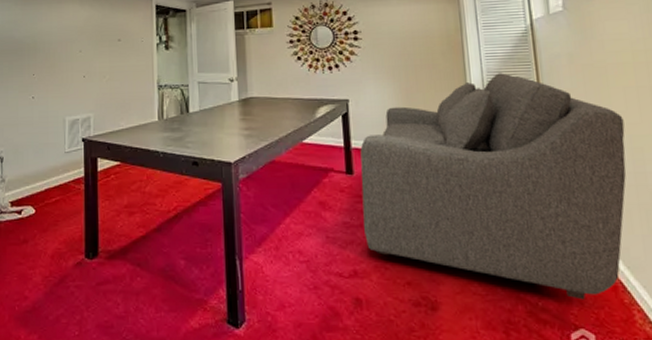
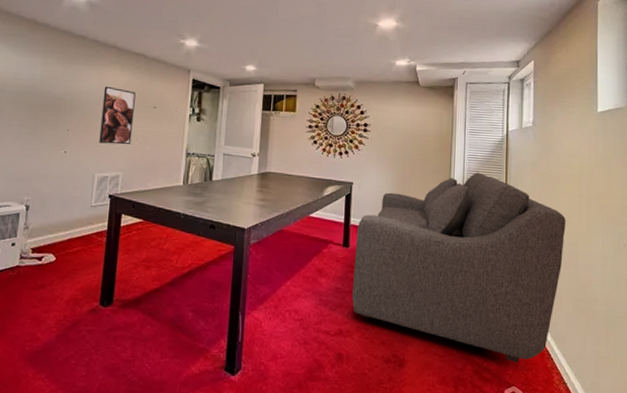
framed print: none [65,23,99,85] -> present [99,86,136,145]

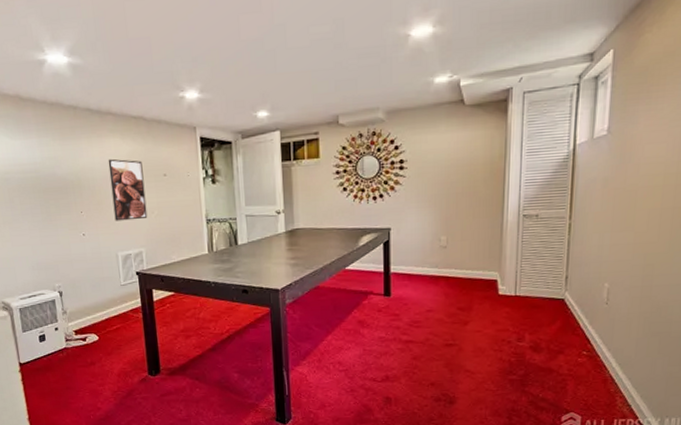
sofa: present [352,172,566,363] -> none [397,198,643,391]

